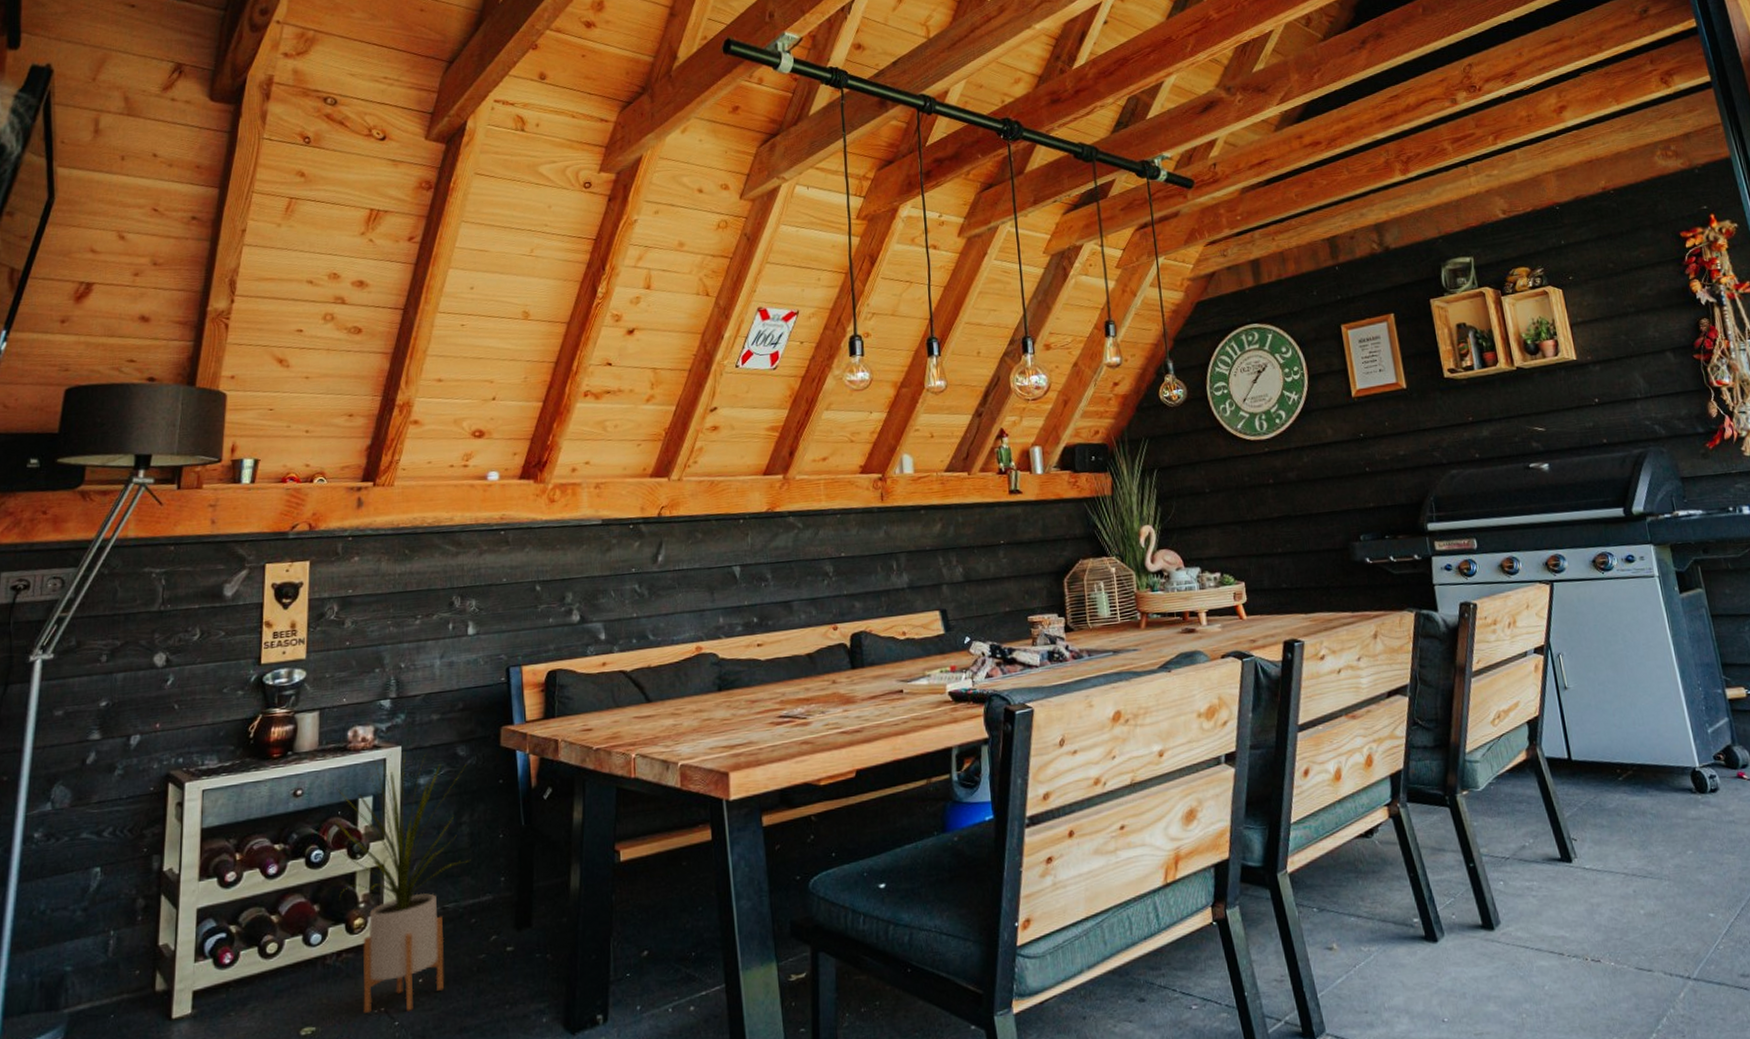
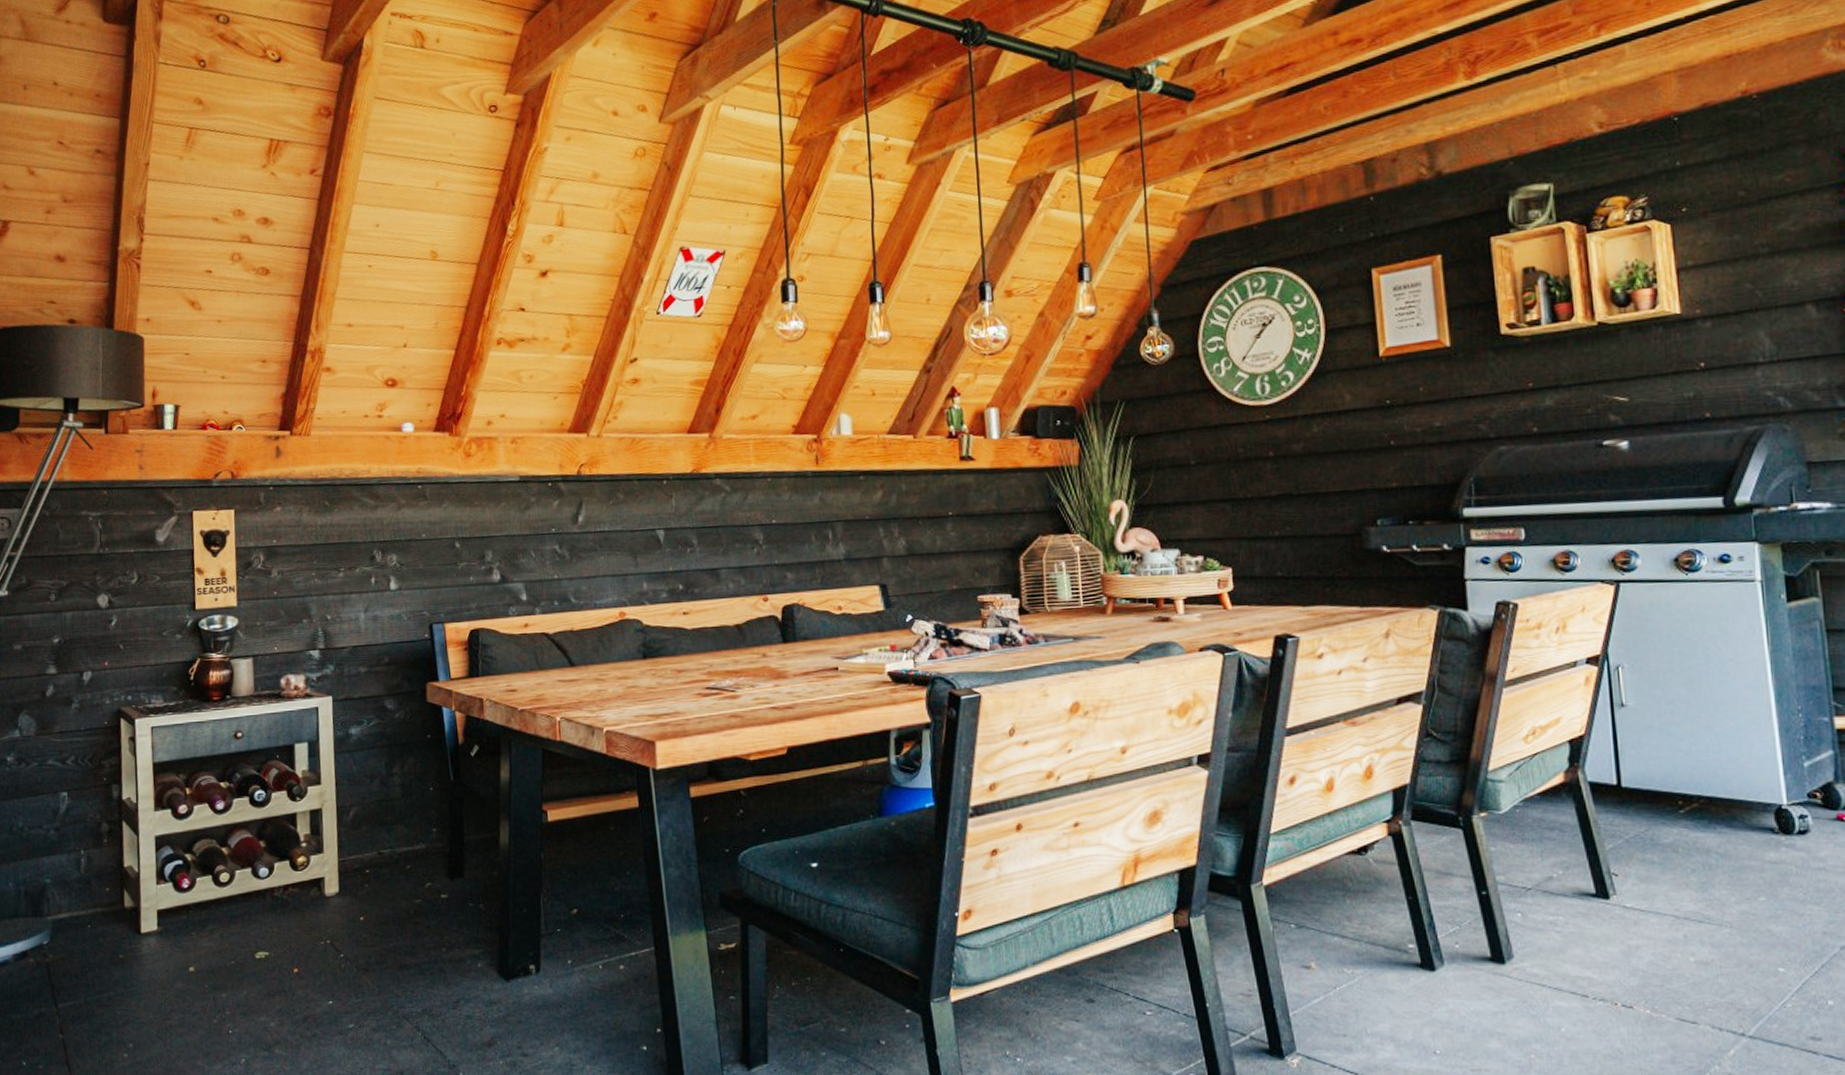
house plant: present [335,751,471,1013] -> none [273,702,404,945]

